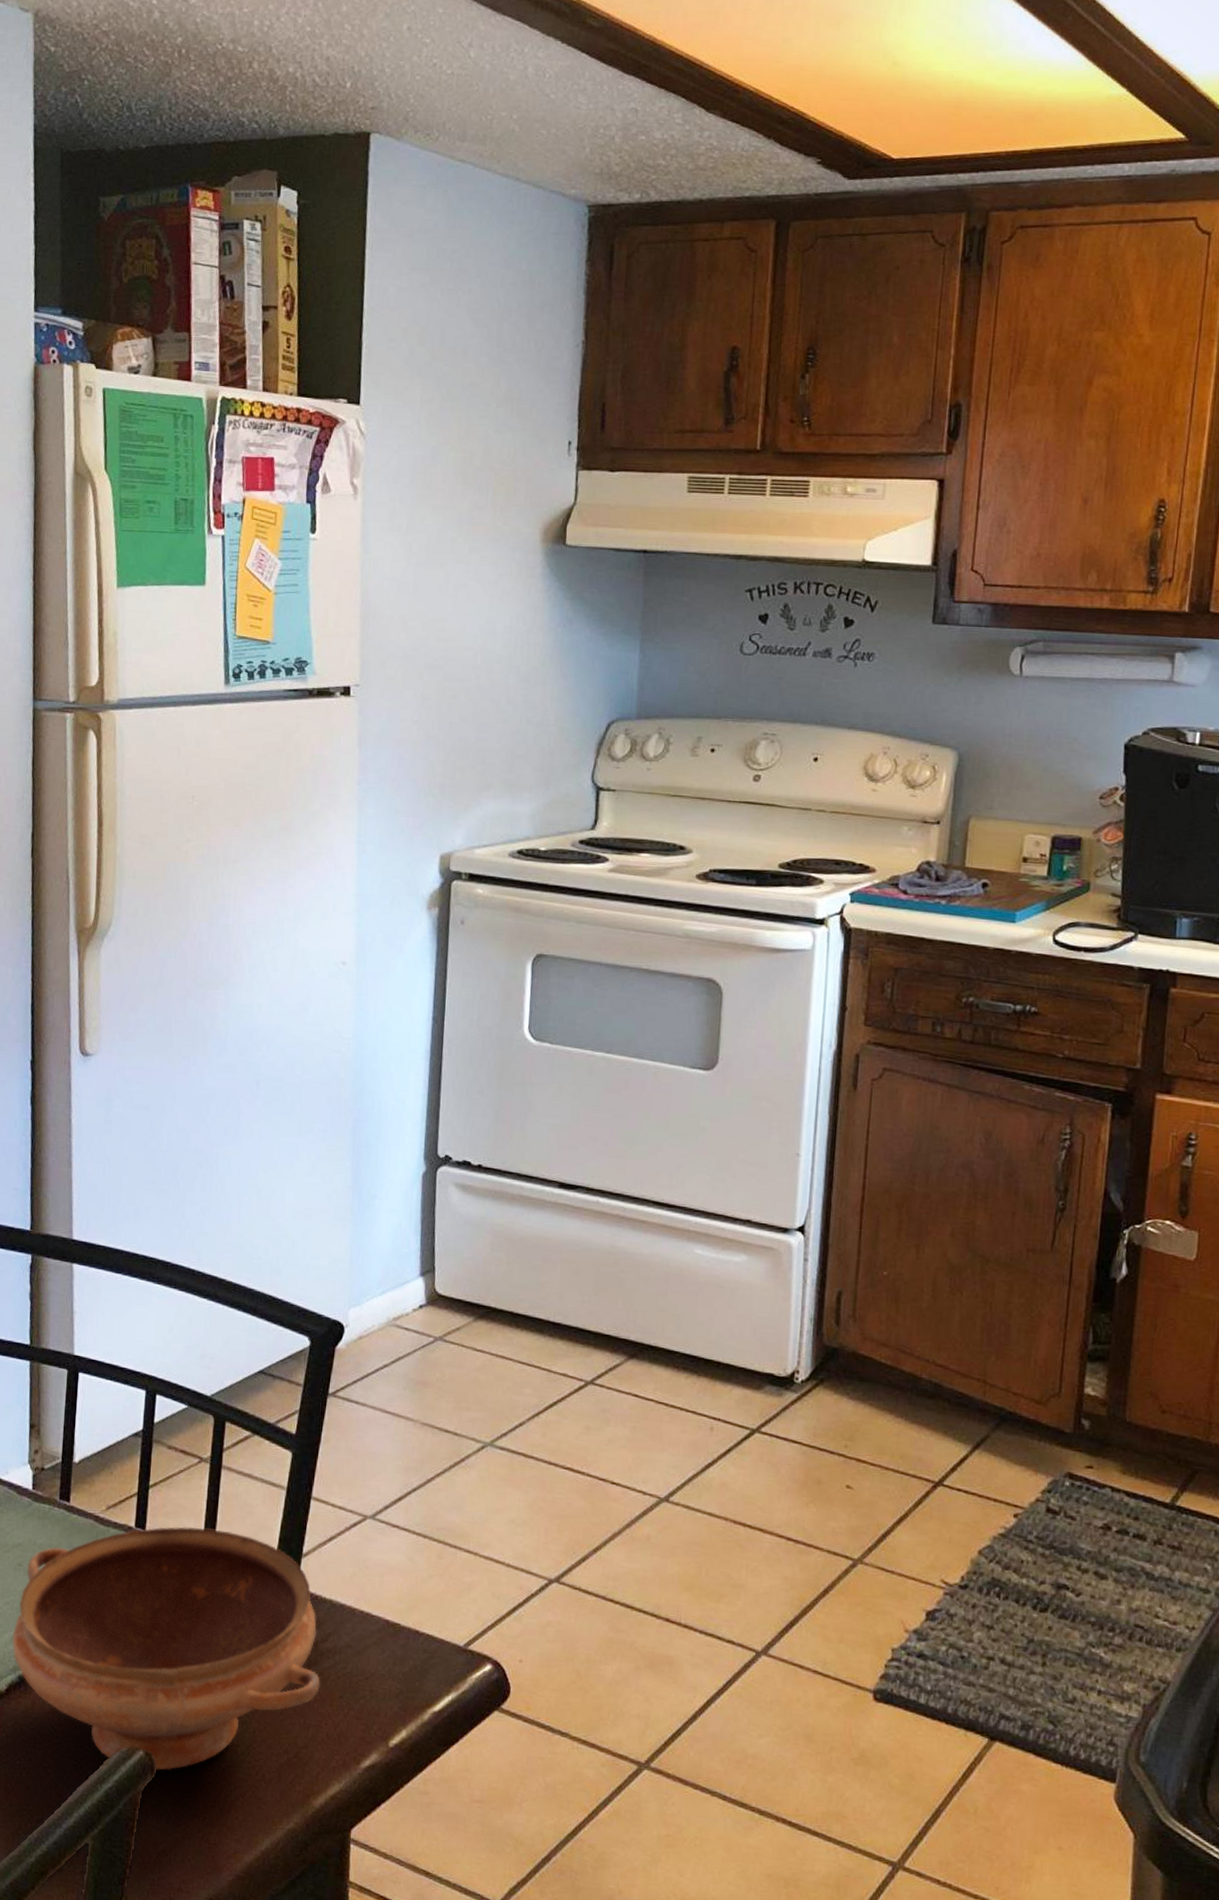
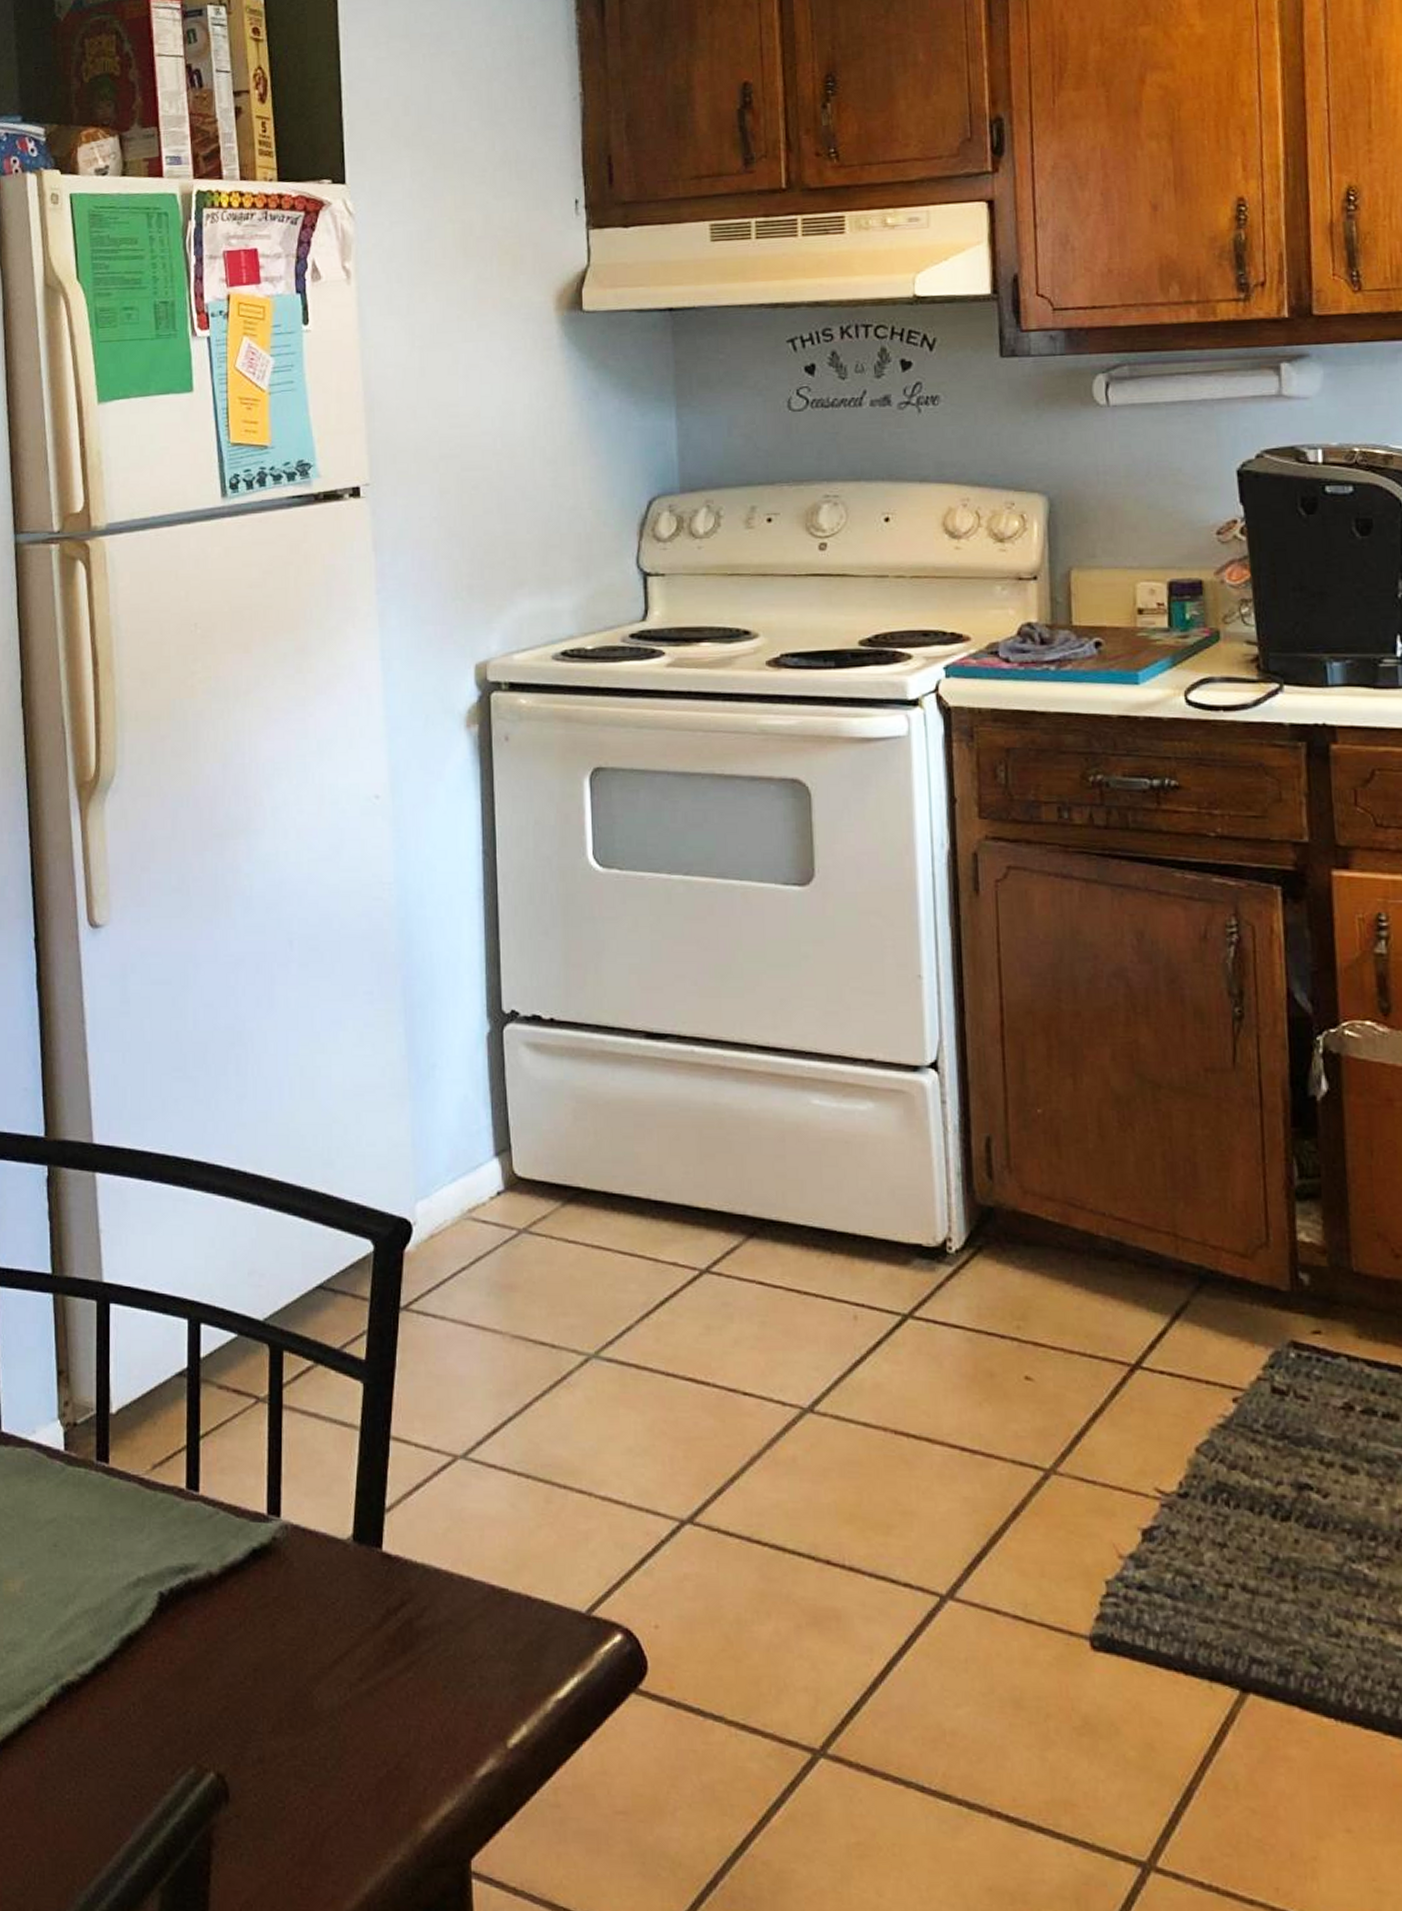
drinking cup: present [12,1526,320,1771] -> none [51,1483,419,1797]

